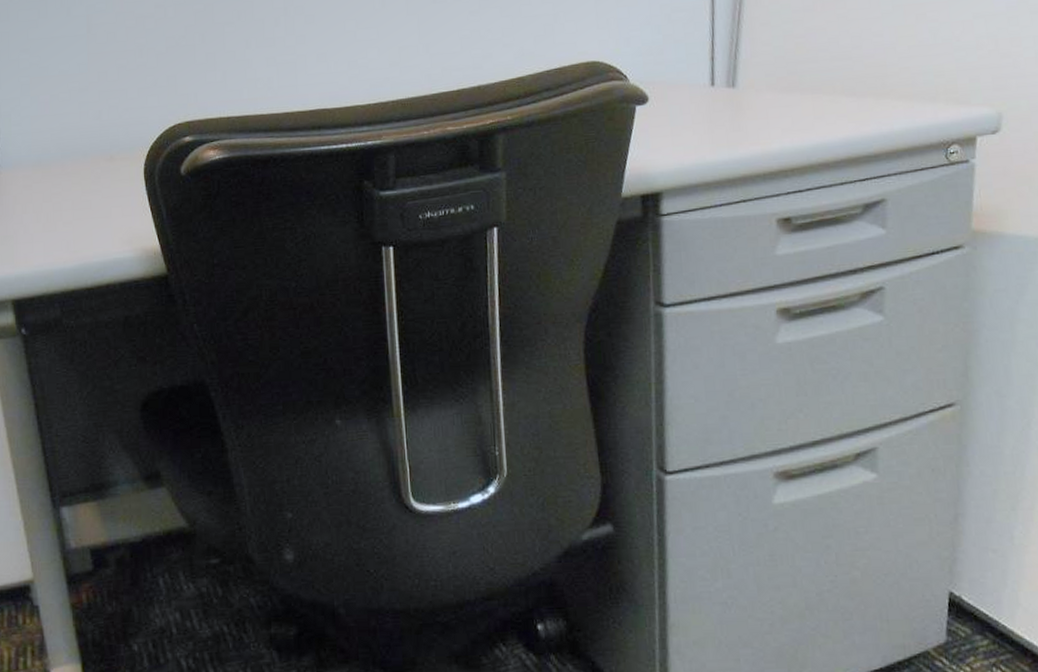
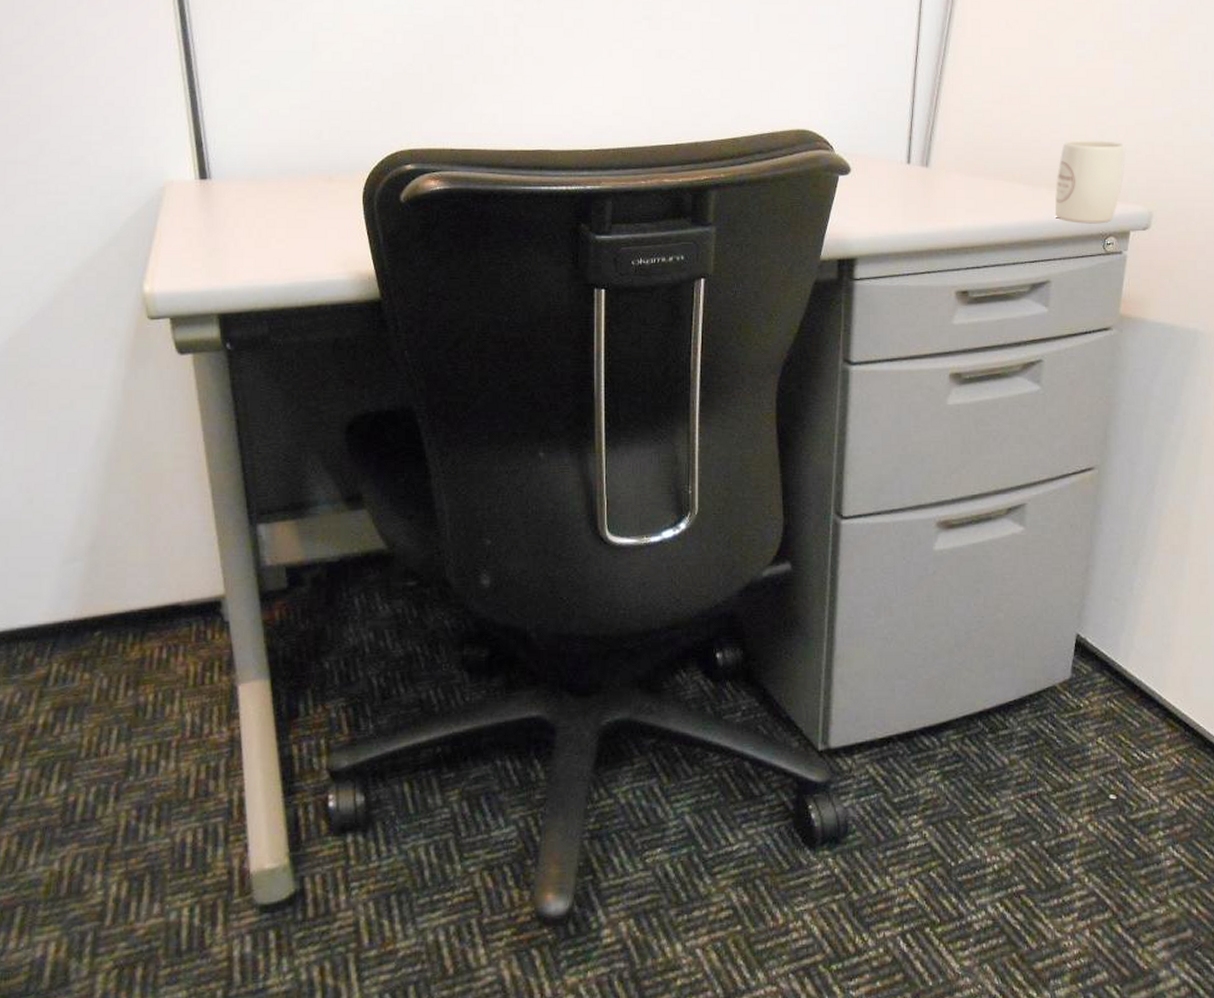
mug: none [883,39,965,134] -> present [1055,140,1126,224]

